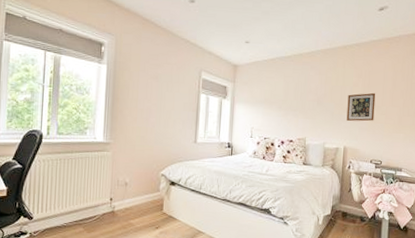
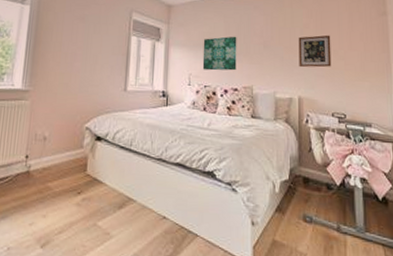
wall art: none [263,94,295,125] -> present [202,36,237,71]

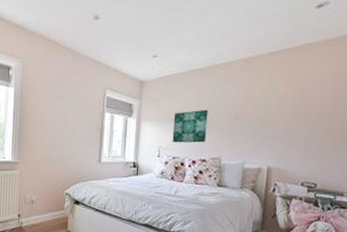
picture frame: present [298,35,332,68] -> none [271,105,310,139]

